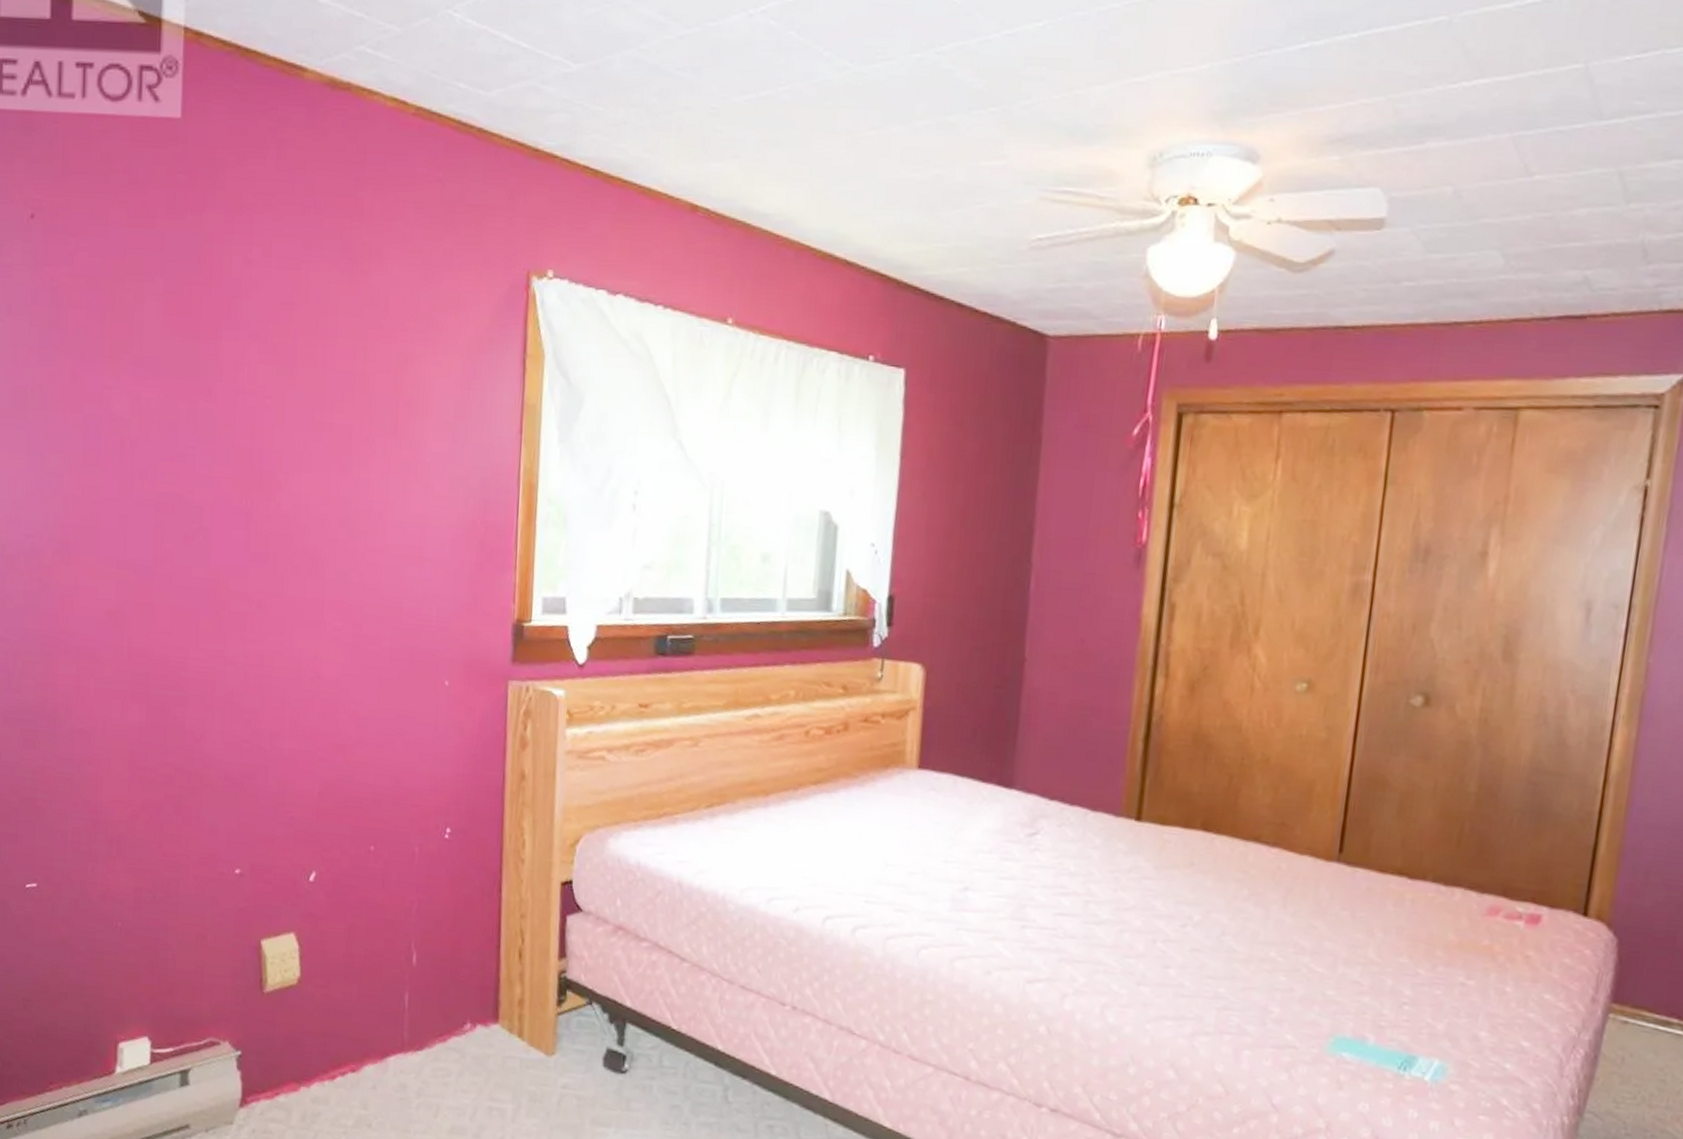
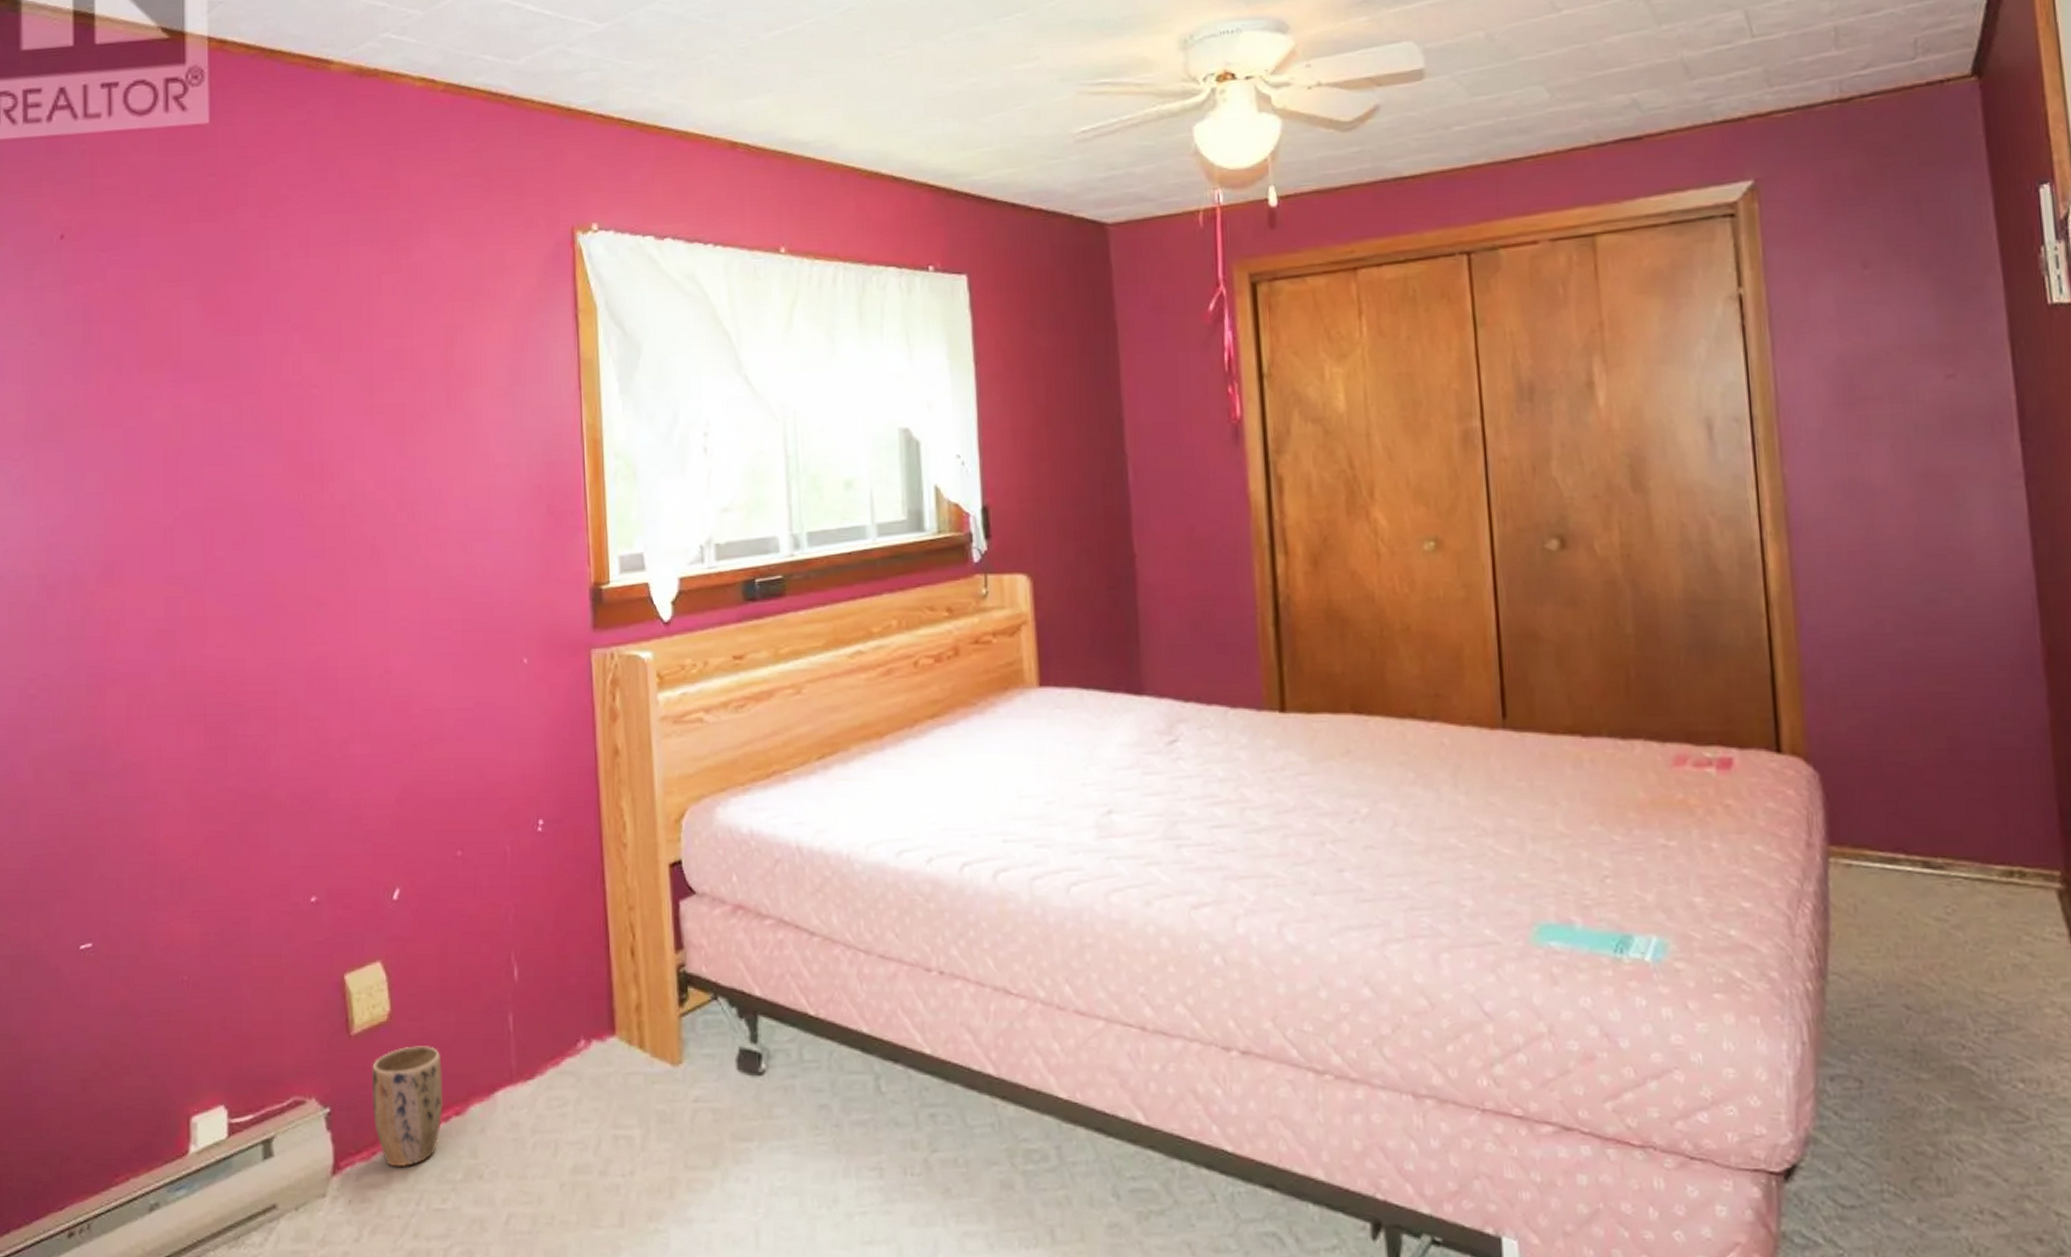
plant pot: none [278,1009,343,1109] -> present [371,1046,443,1168]

